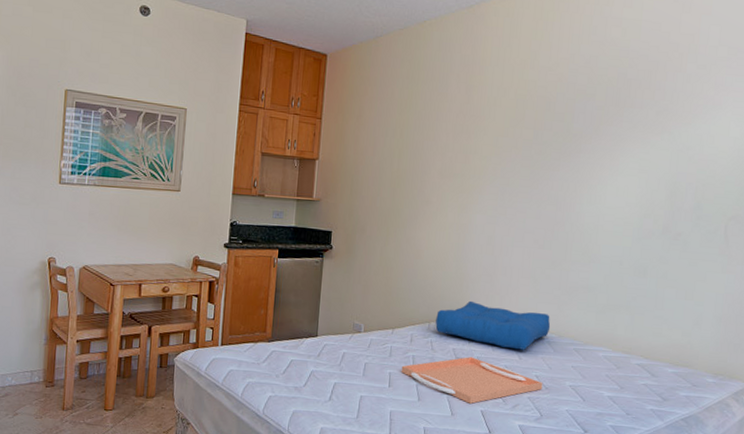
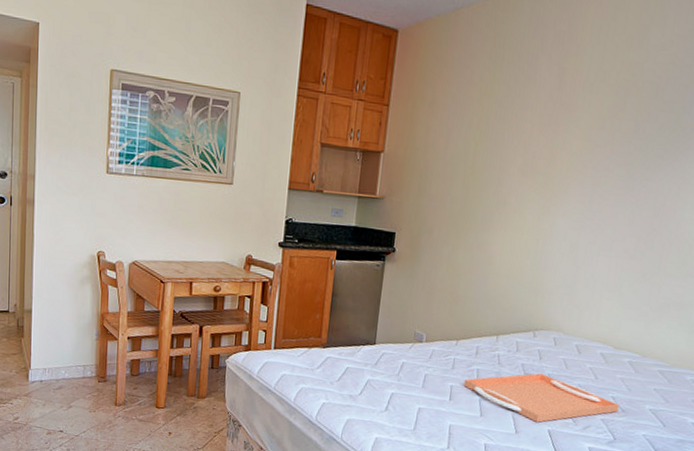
seat cushion: present [435,300,551,350] -> none [504,313,635,369]

